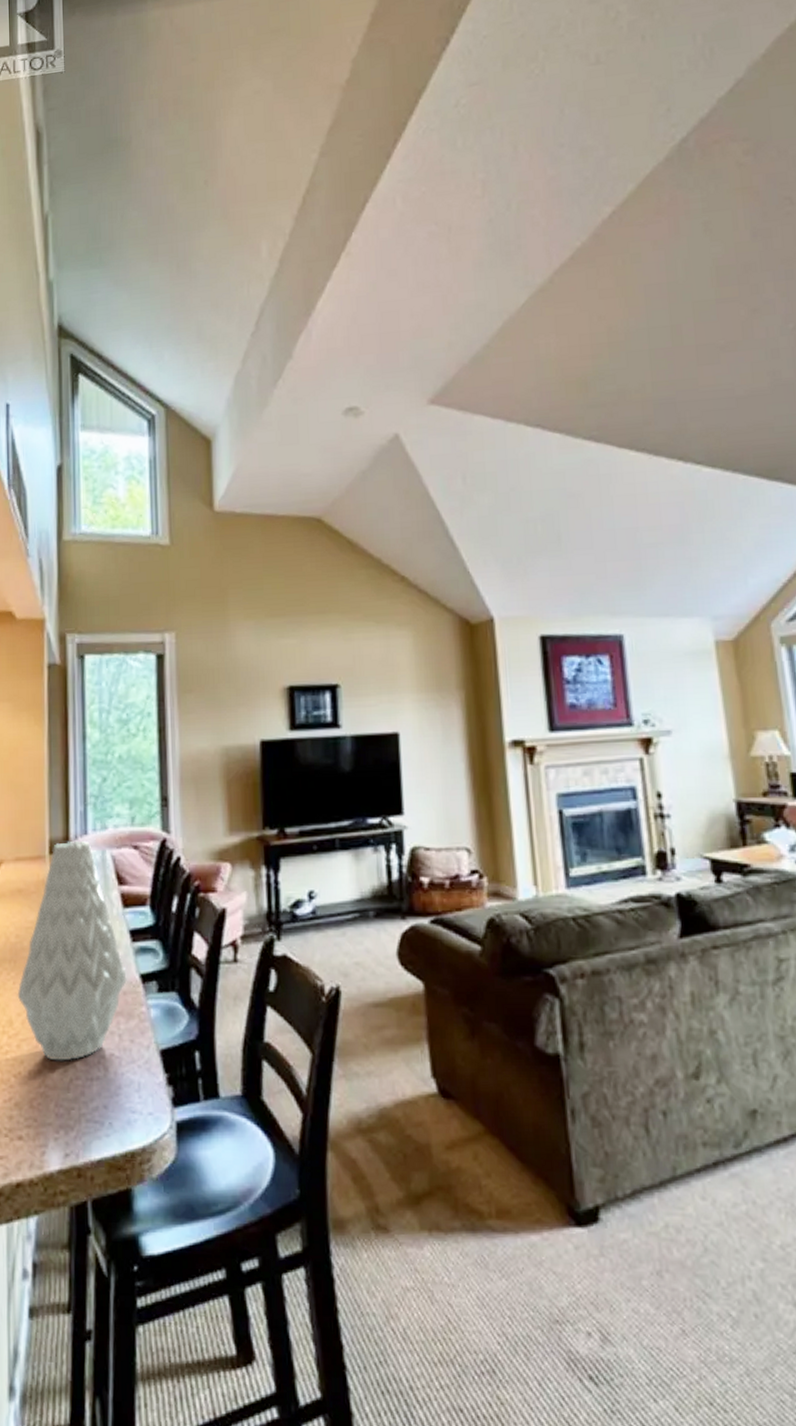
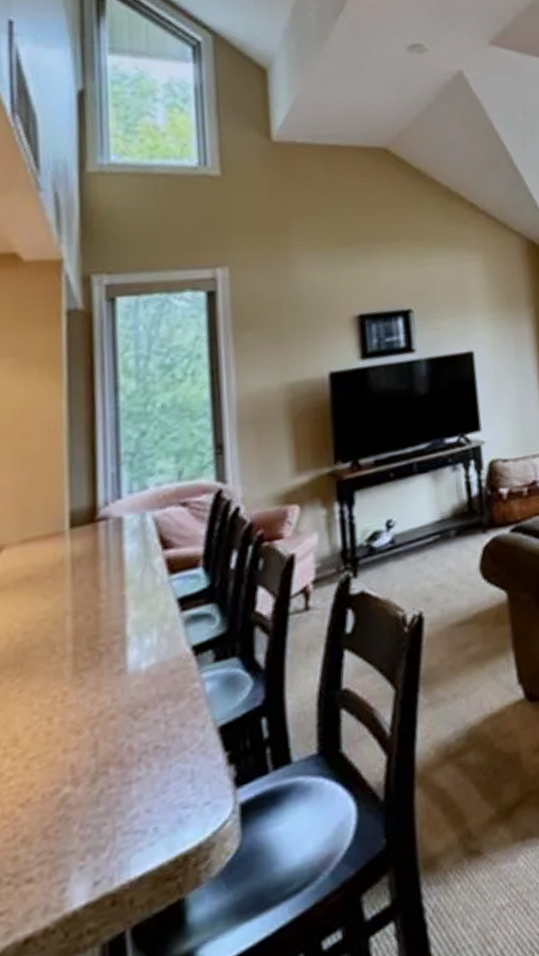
vase: present [17,840,127,1061] -> none [24,505,175,774]

